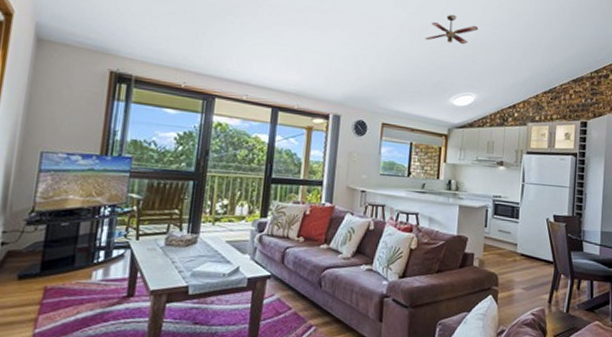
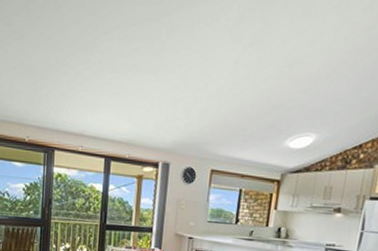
ceiling fan: present [425,14,479,45] -> none [261,42,326,78]

